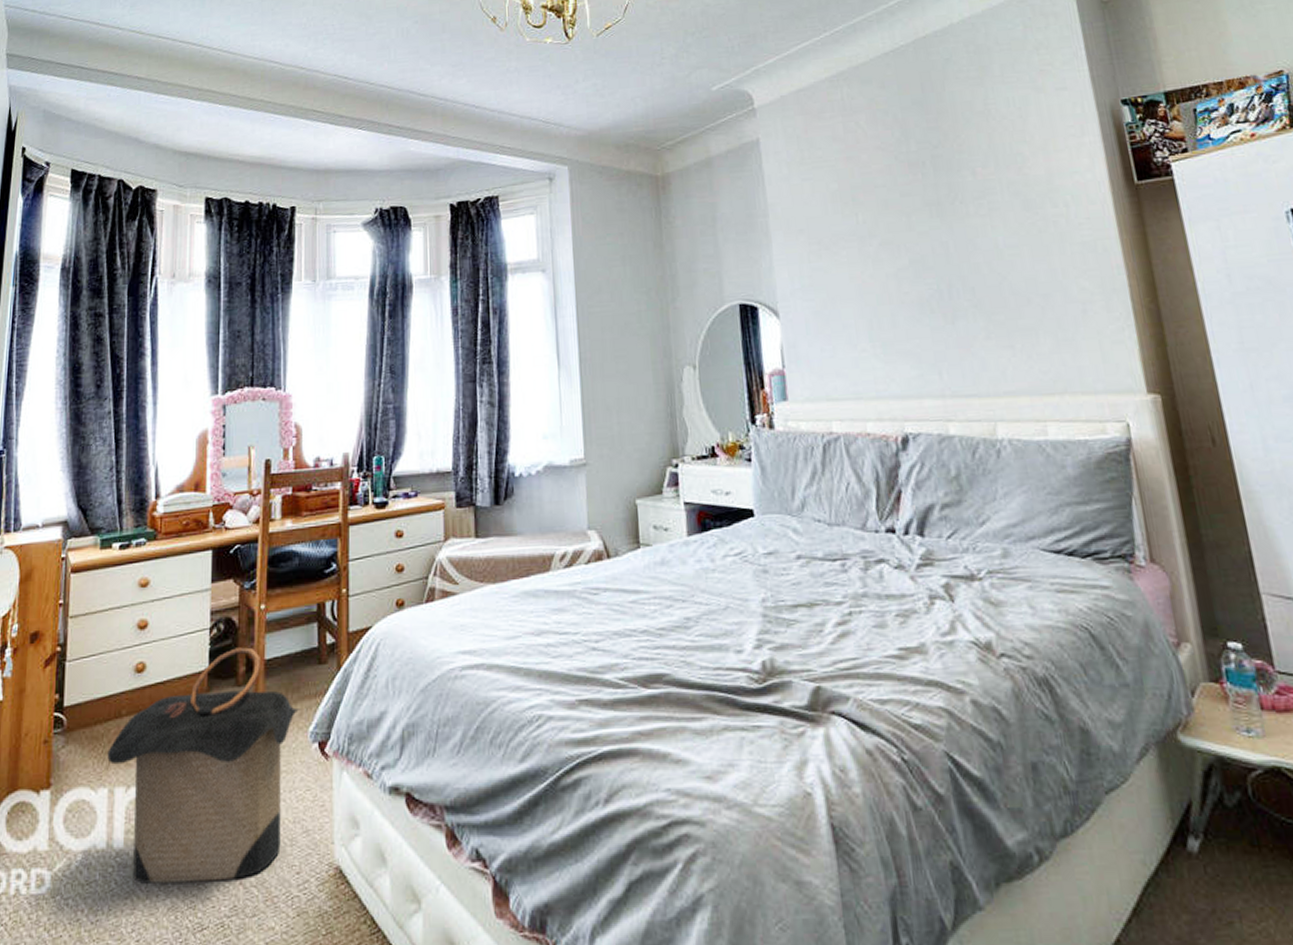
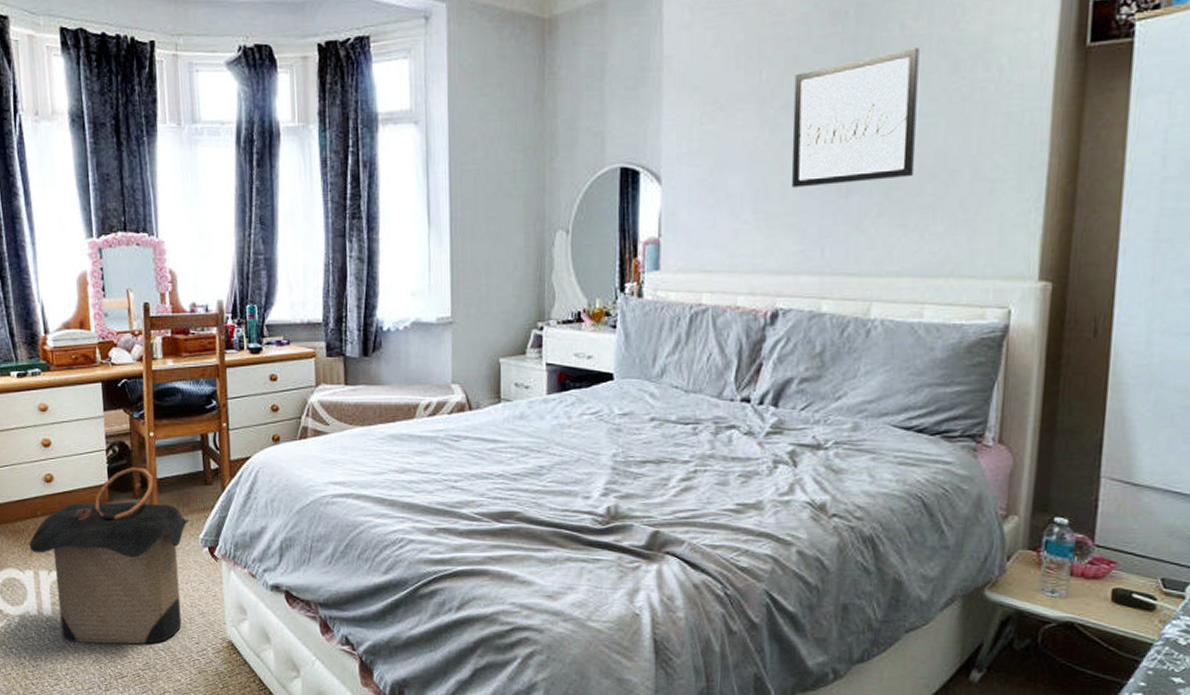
wall art: none [887,190,1010,316] -> present [792,48,920,188]

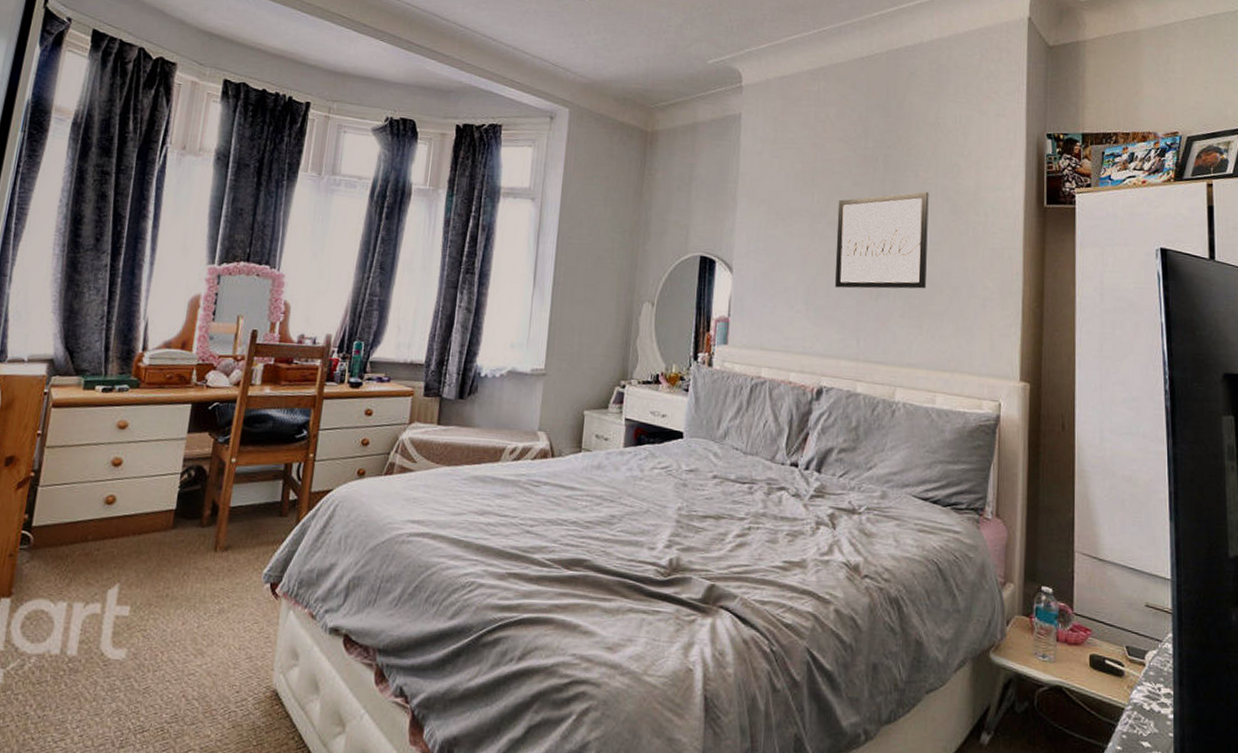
laundry hamper: present [29,467,191,645] -> none [69,493,258,692]

